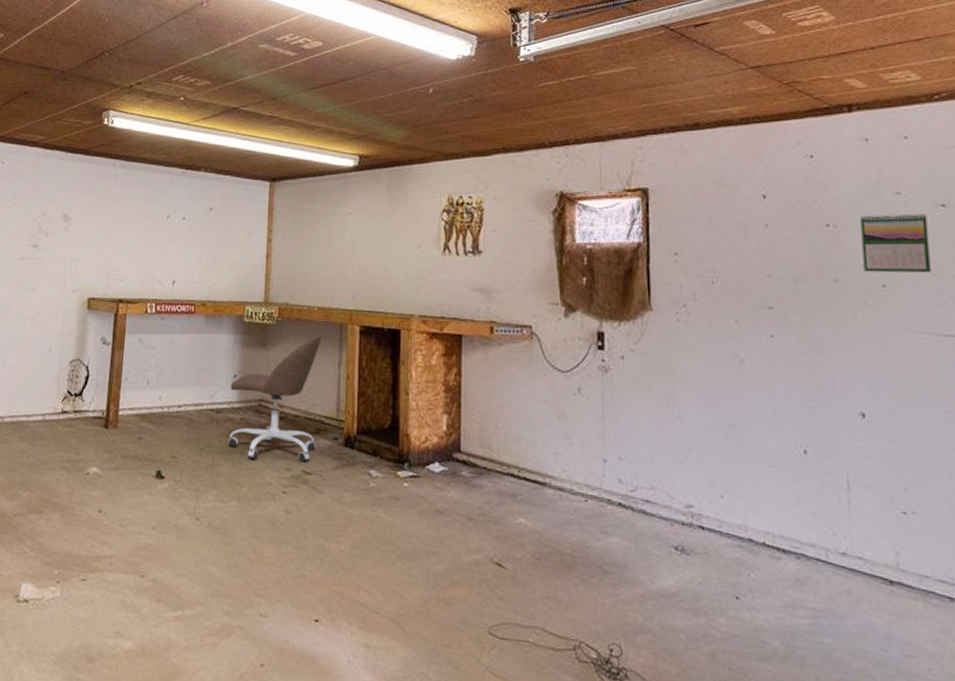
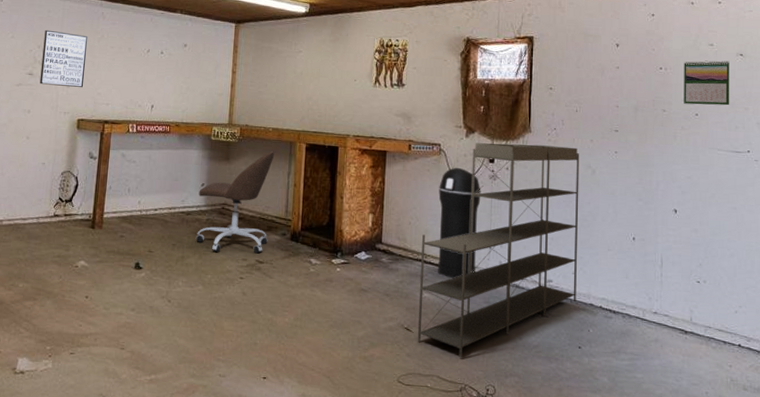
wall art: none [45,194,98,260] -> present [39,30,87,87]
shelving unit: none [512,324,728,606] -> present [417,143,580,358]
trash can: none [532,355,589,501] -> present [438,167,481,279]

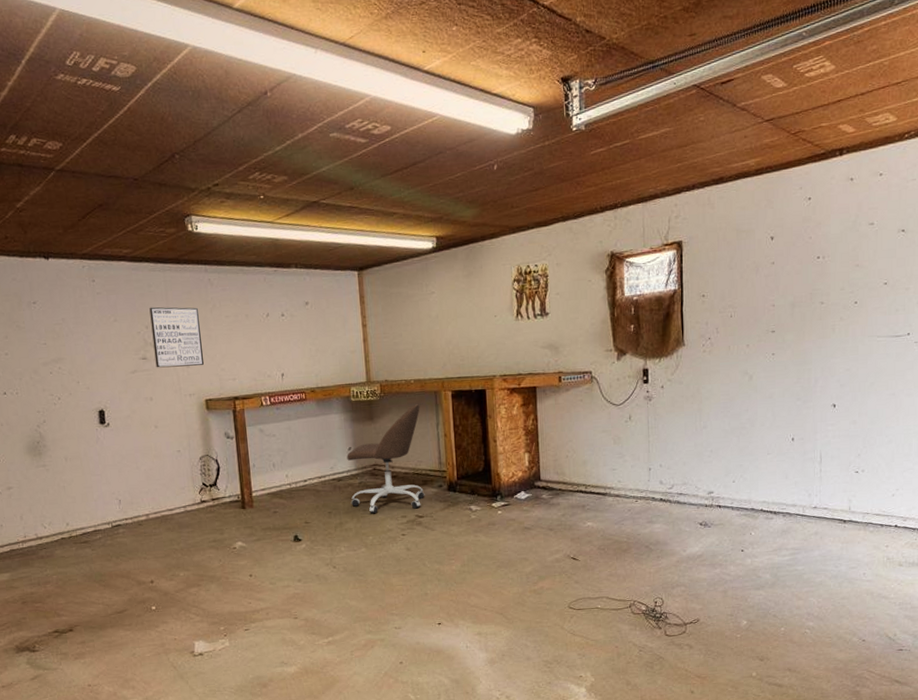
shelving unit: present [417,143,580,358] -> none [581,355,737,577]
trash can: present [438,167,481,279] -> none [593,393,638,505]
calendar: present [684,60,730,106] -> none [842,239,891,293]

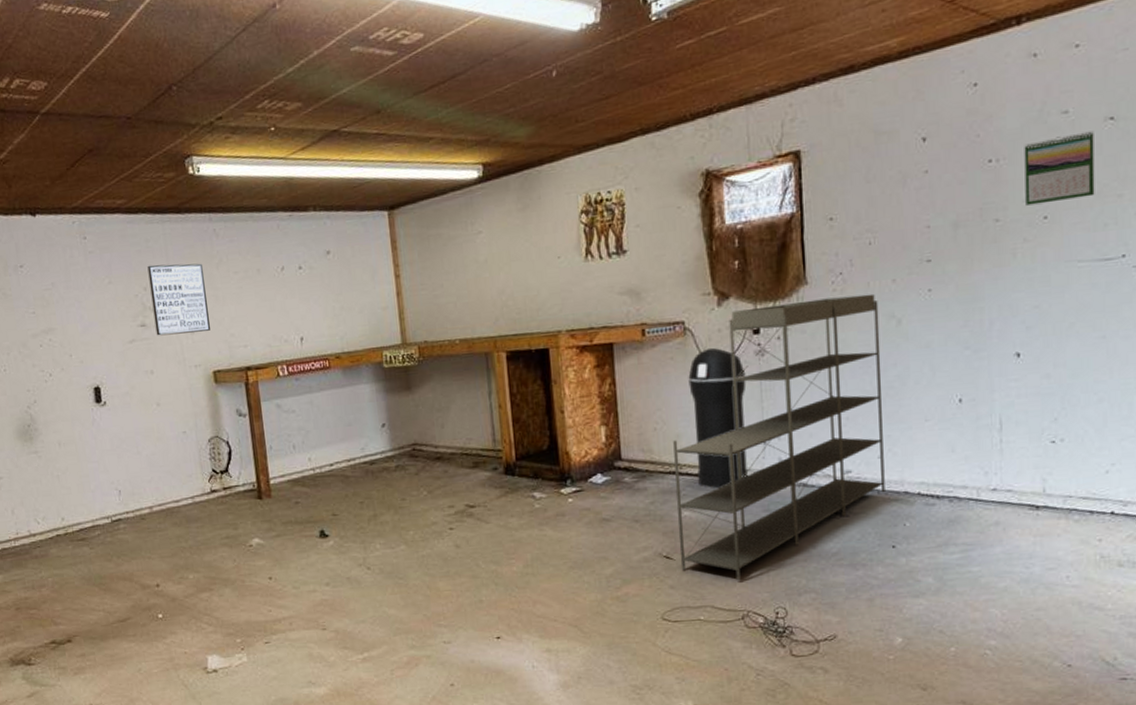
office chair: present [347,403,425,514] -> none [380,368,477,504]
shelving unit: none [581,355,737,577] -> present [673,293,885,581]
trash can: none [593,393,638,505] -> present [688,347,749,489]
calendar: none [842,239,891,293] -> present [1024,131,1095,206]

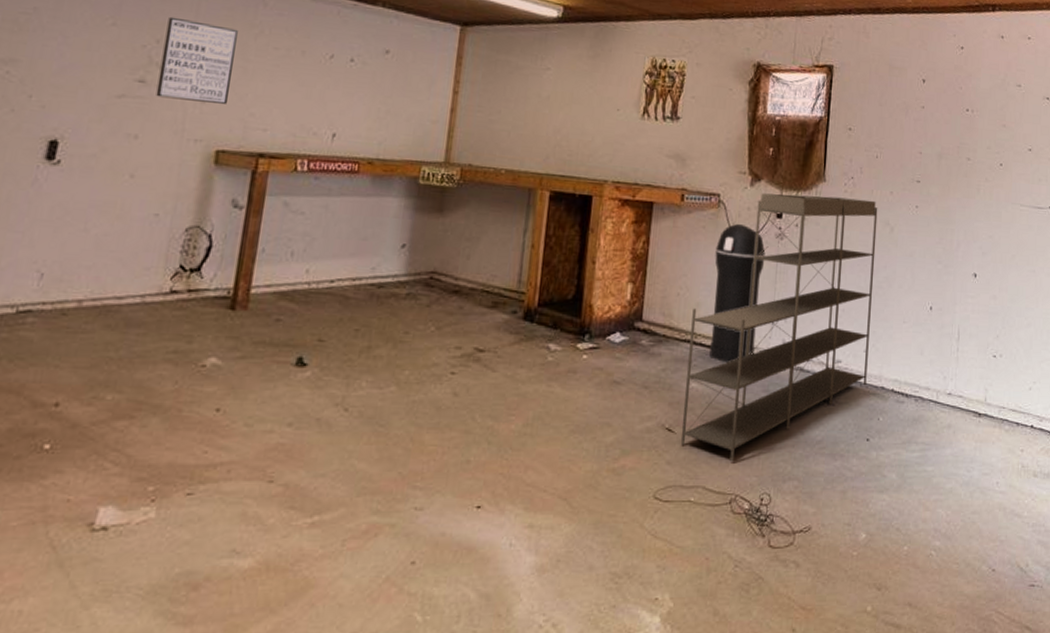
calendar: present [1024,131,1095,206] -> none [989,103,1036,155]

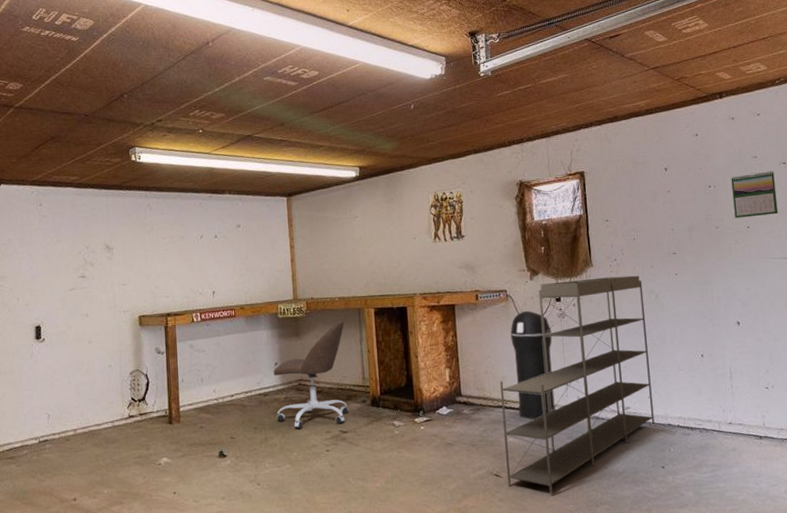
wall art: present [155,16,238,104] -> none [91,228,139,286]
office chair: none [389,200,507,340] -> present [273,320,349,429]
calendar: none [989,103,1036,155] -> present [731,171,778,218]

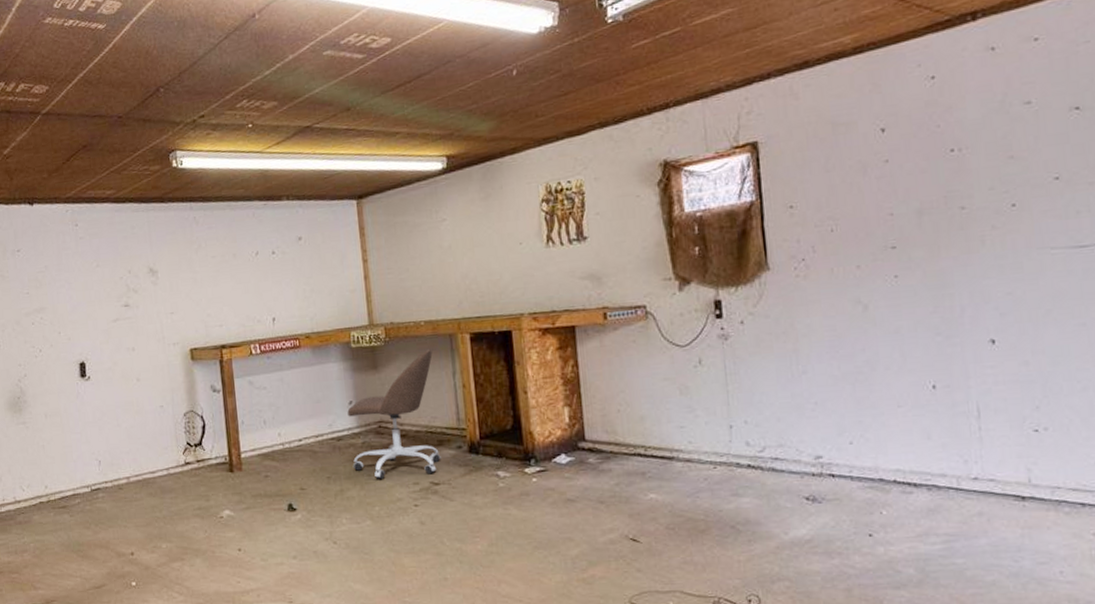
shelving unit: present [500,275,655,495] -> none [637,279,859,566]
trash can: present [510,310,556,420] -> none [651,331,716,472]
calendar: present [731,171,778,218] -> none [987,120,1065,194]

